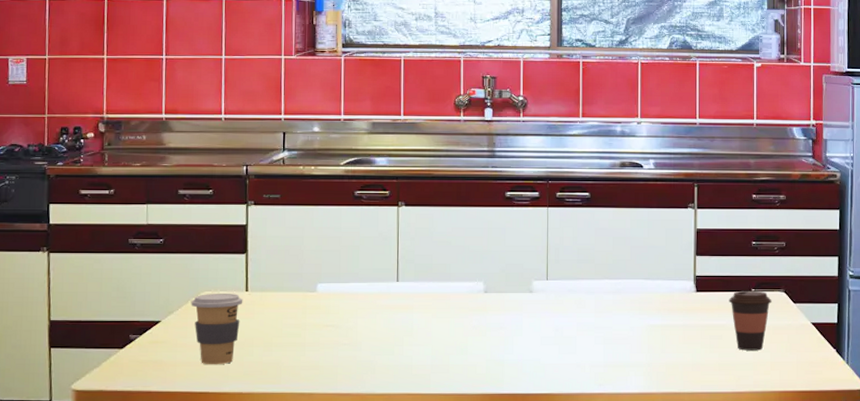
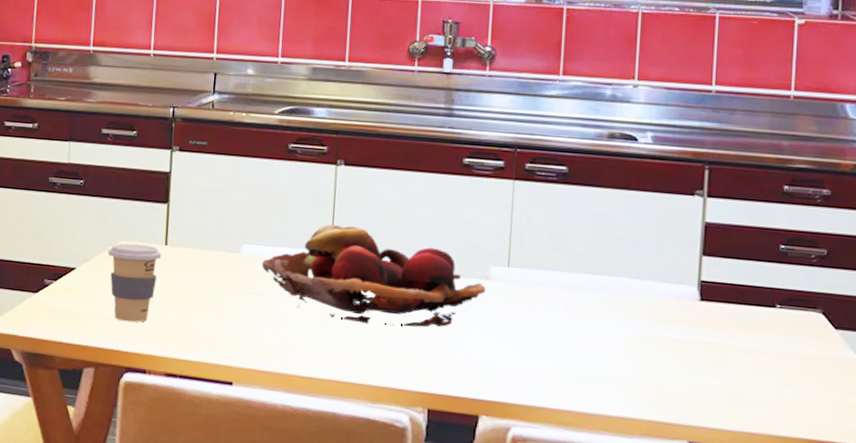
fruit basket: none [336,259,530,341] -> present [261,224,486,327]
coffee cup: present [729,290,772,351] -> none [744,305,804,384]

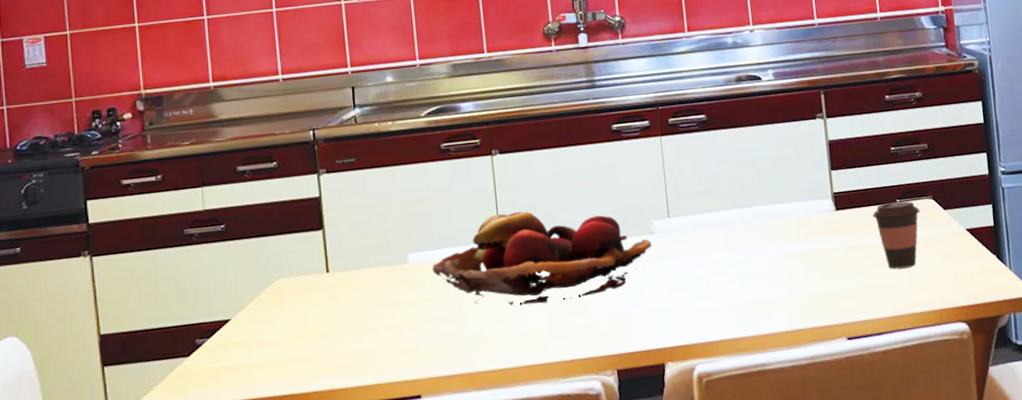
coffee cup: present [107,243,162,322] -> none [264,277,325,363]
coffee cup: none [744,305,804,384] -> present [872,201,920,270]

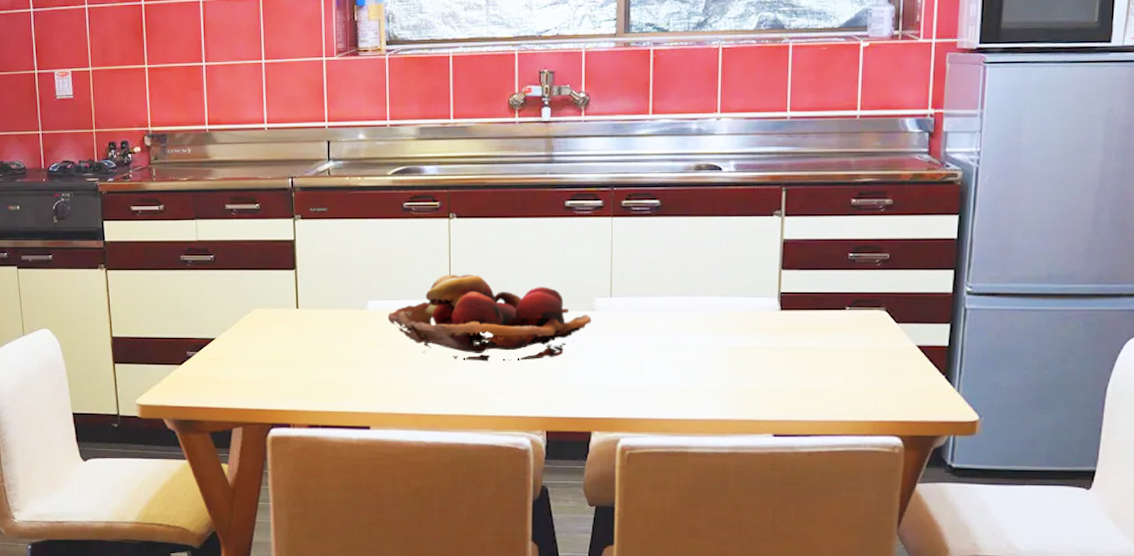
coffee cup: present [872,201,920,270] -> none [818,309,870,376]

